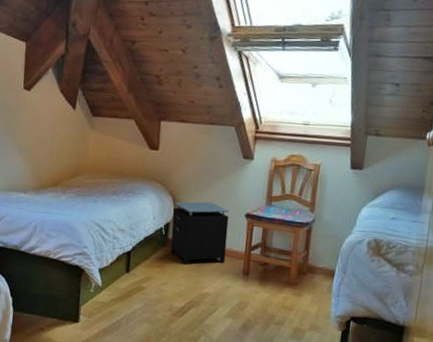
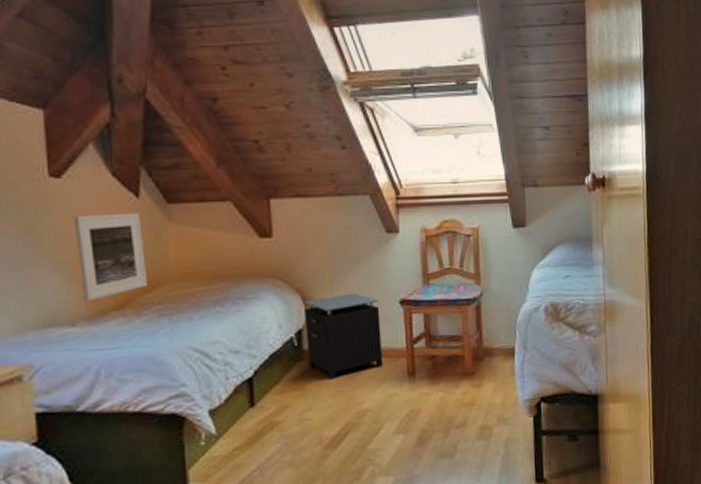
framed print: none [33,118,74,178] -> present [74,212,148,301]

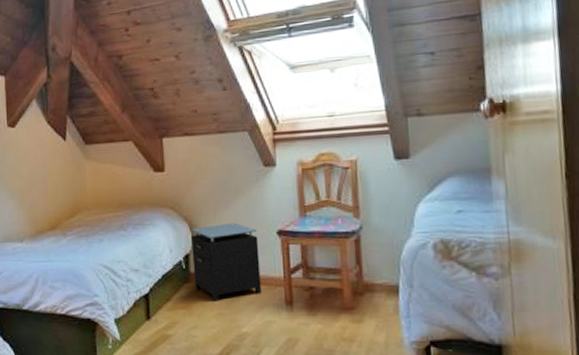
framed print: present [74,212,148,301] -> none [23,152,72,222]

